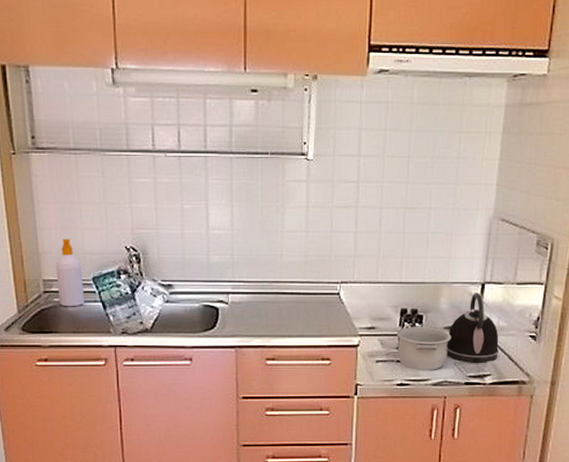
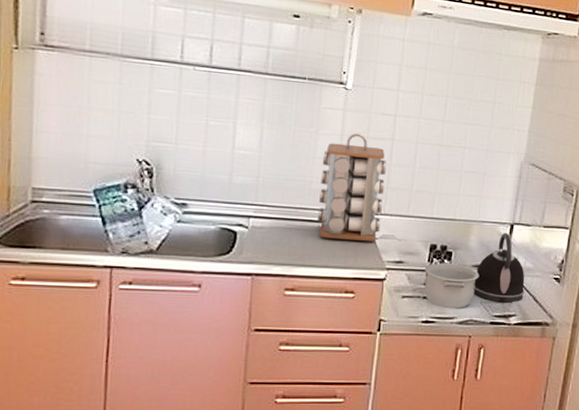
soap bottle: present [55,238,85,307] -> none [48,144,83,221]
spice rack: none [290,204,352,310] -> present [317,133,387,242]

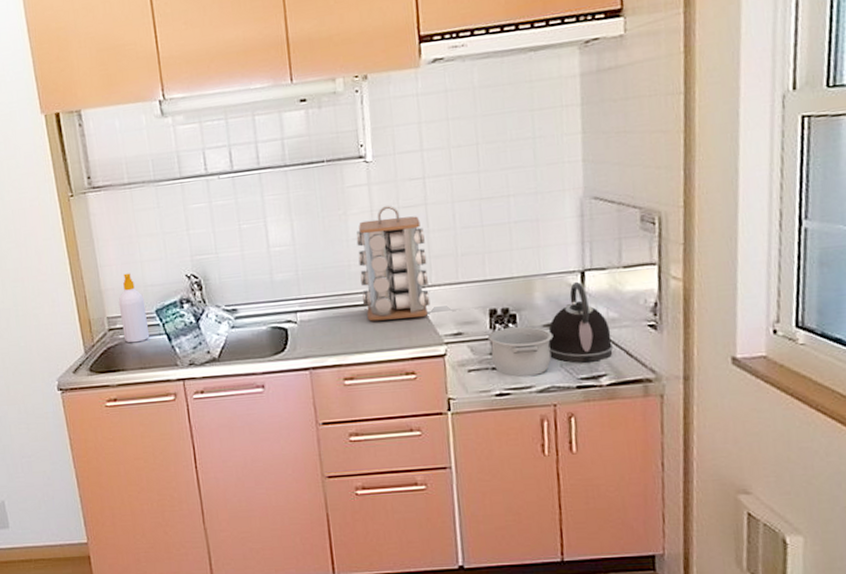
soap bottle: none [48,144,83,221] -> present [118,273,150,343]

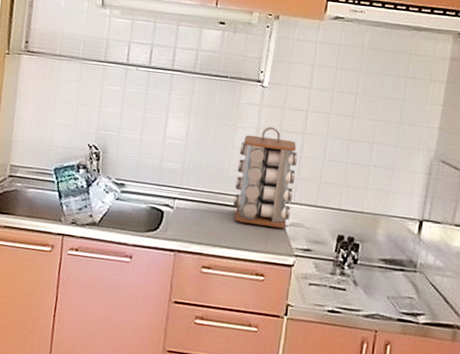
soap bottle: present [118,273,150,343] -> none [20,130,47,193]
cooking pot: present [487,326,554,378] -> none [331,253,387,302]
kettle: present [548,281,614,363] -> none [380,228,435,301]

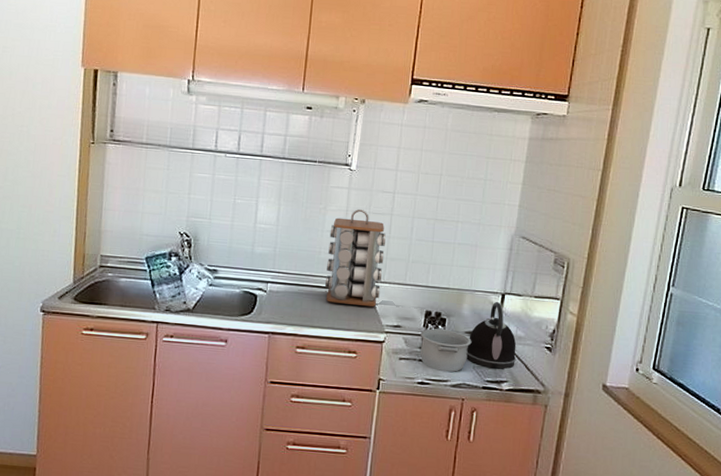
cooking pot: none [331,253,387,302] -> present [420,328,472,373]
kettle: none [380,228,435,301] -> present [466,301,517,369]

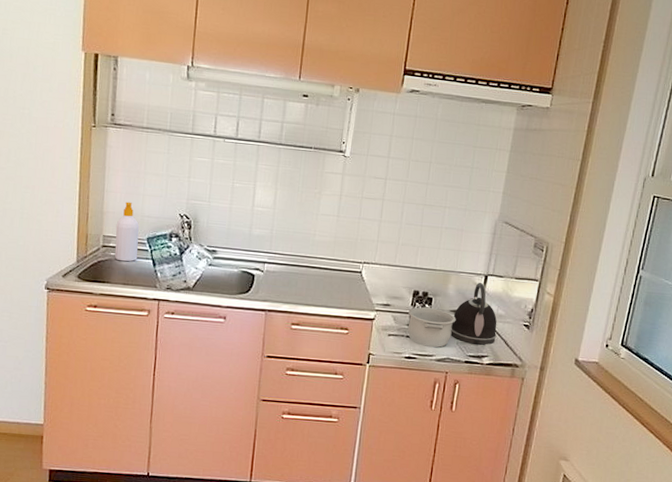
soap bottle: none [112,220,138,283] -> present [114,202,140,262]
spice rack: present [324,209,386,307] -> none [318,194,378,287]

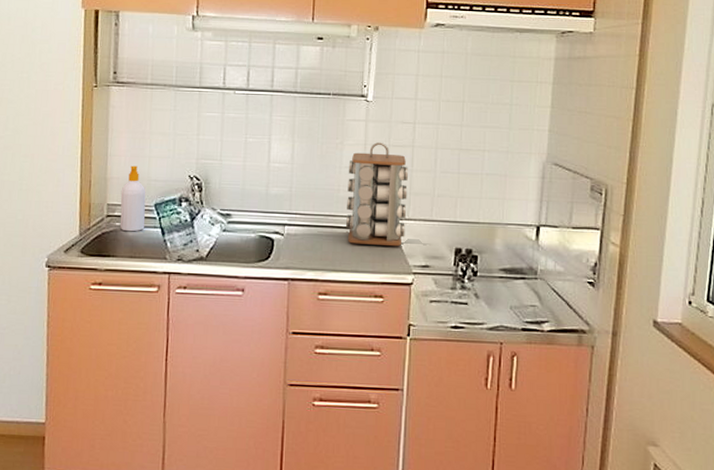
spice rack: none [318,194,378,287] -> present [345,142,408,247]
cooking pot: present [407,306,456,348] -> none [451,266,507,315]
kettle: present [451,282,497,345] -> none [502,234,557,308]

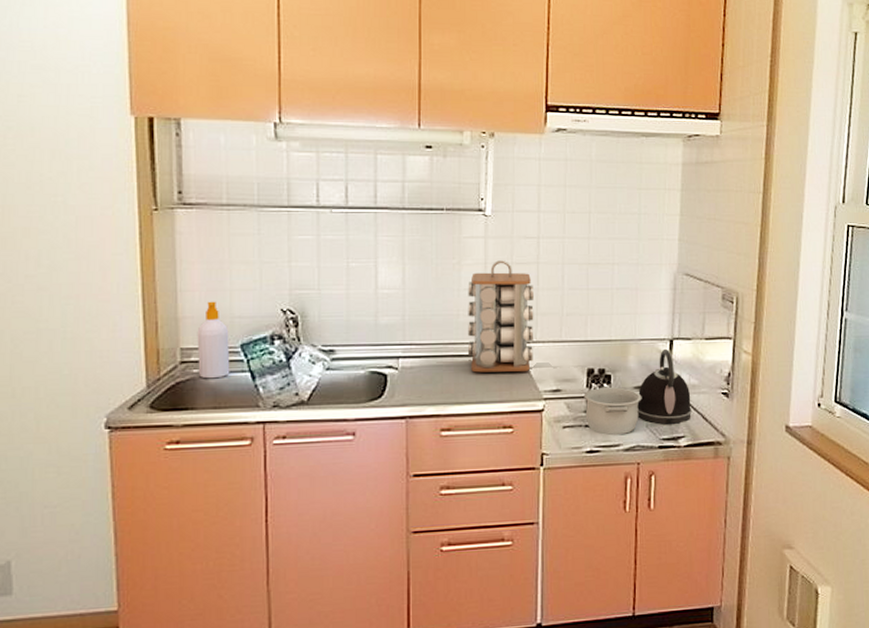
cooking pot: none [451,266,507,315] -> present [583,386,642,436]
kettle: none [502,234,557,308] -> present [637,348,693,424]

